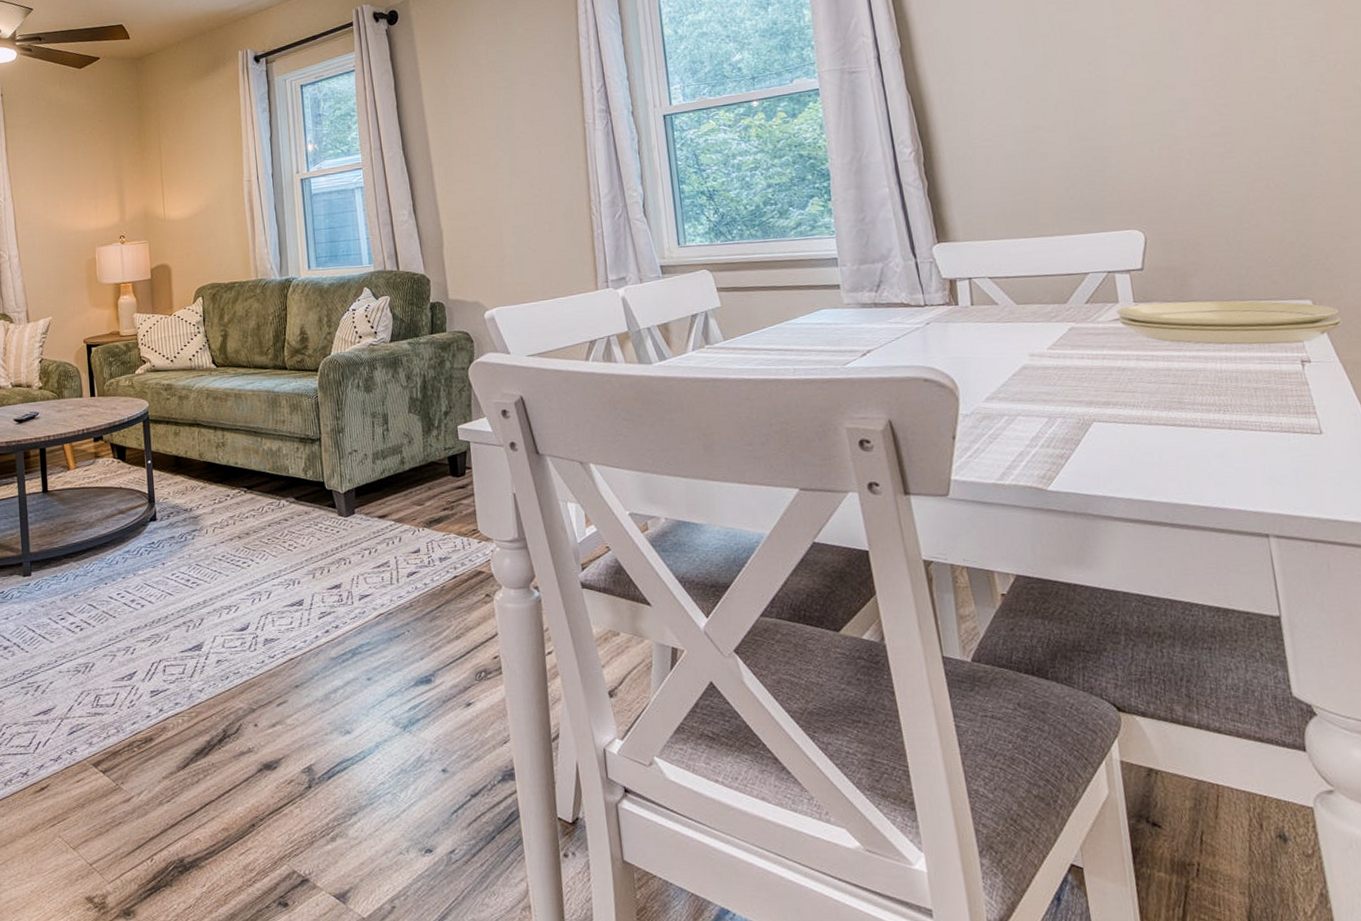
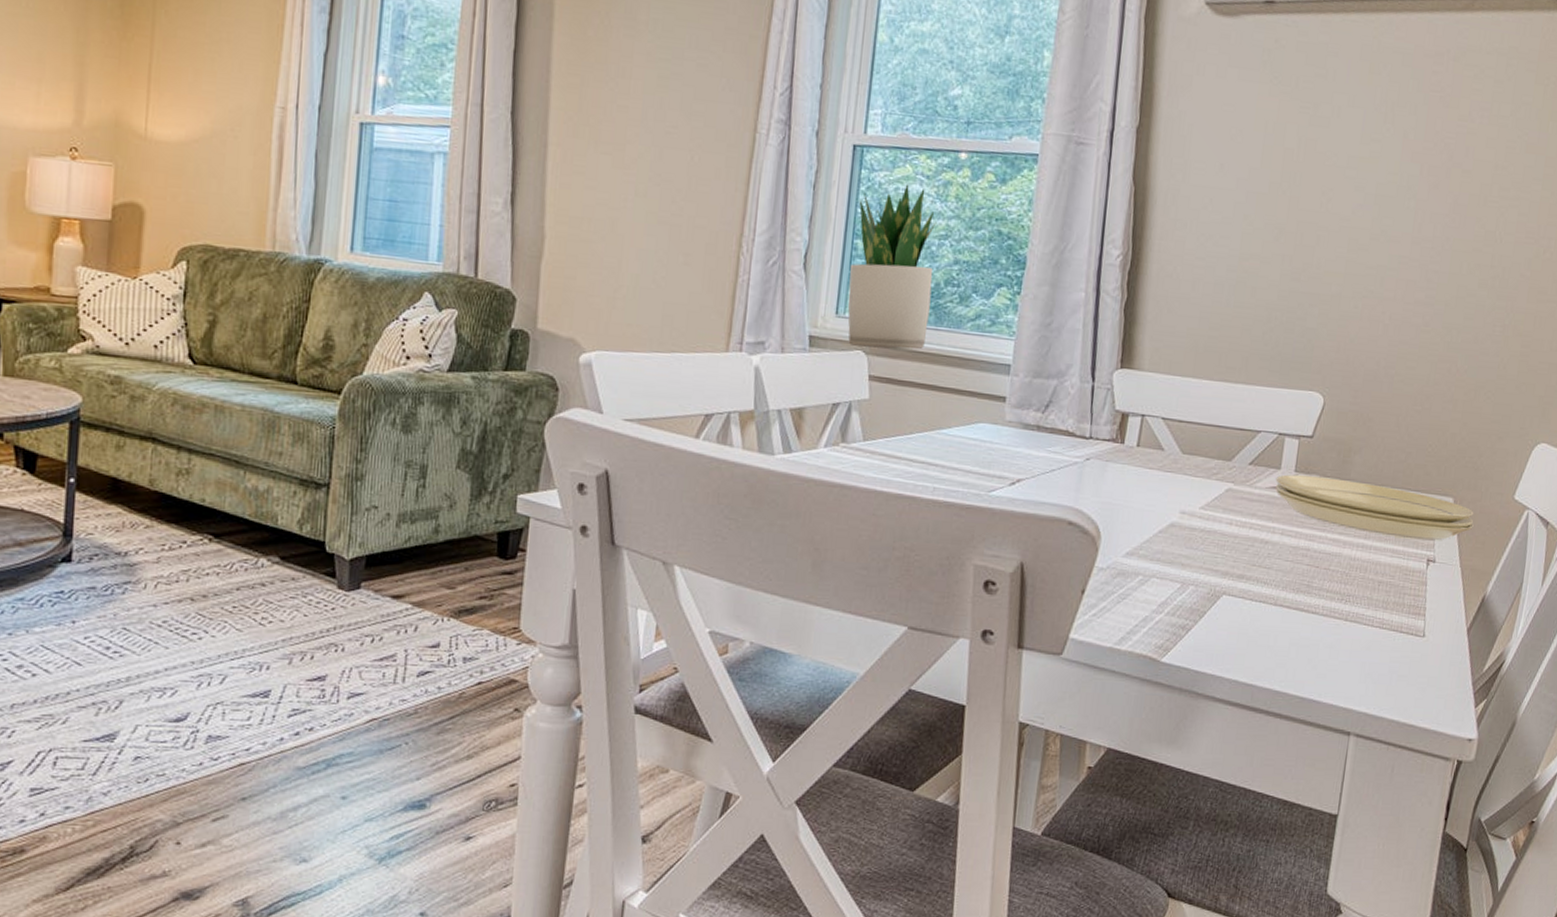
planter: none [677,135,758,267] -> present [847,184,937,350]

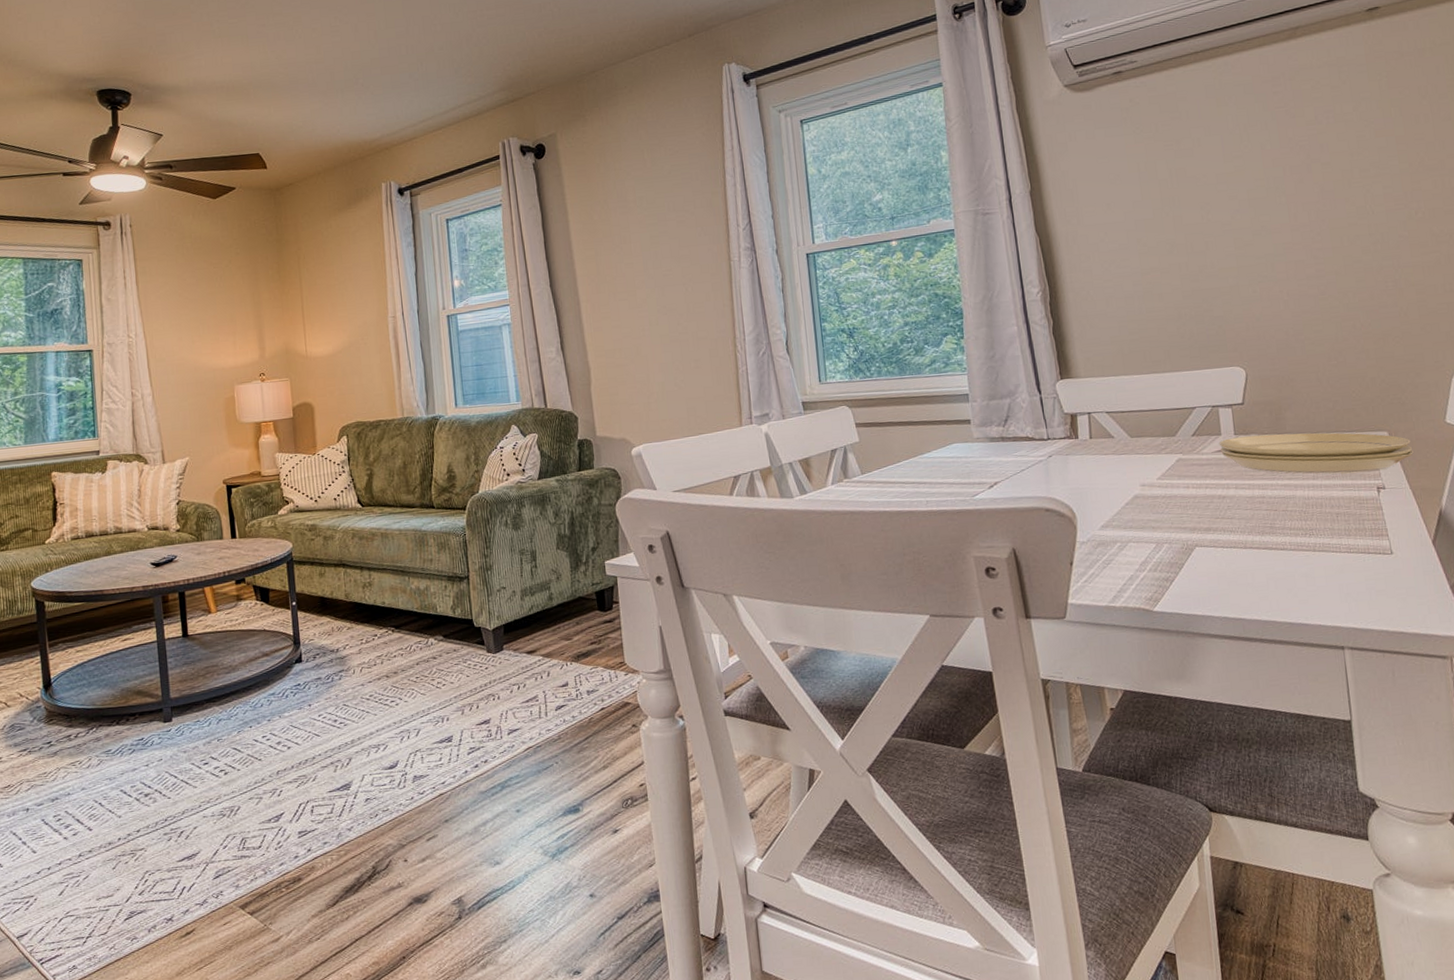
planter: present [847,184,937,350] -> none [819,273,895,403]

